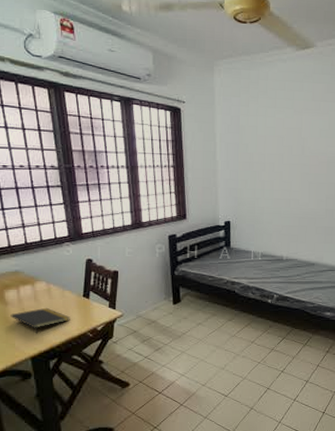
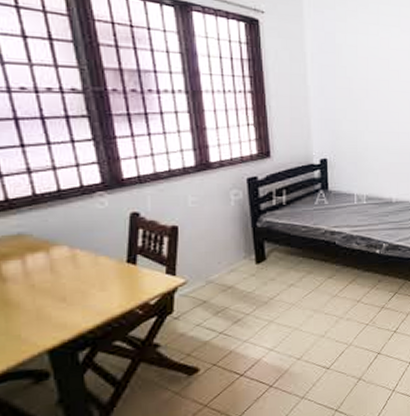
notepad: present [10,307,70,334] -> none [12,280,109,318]

